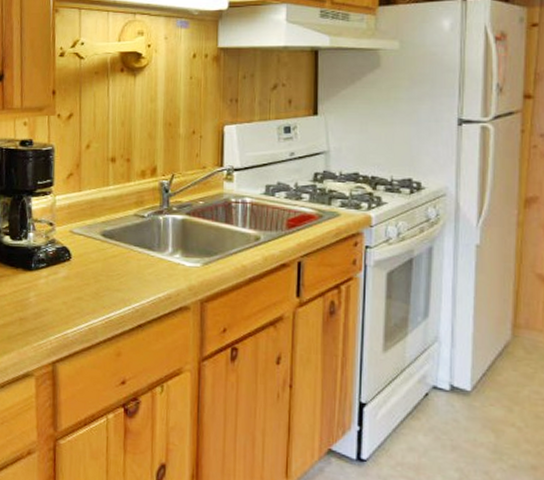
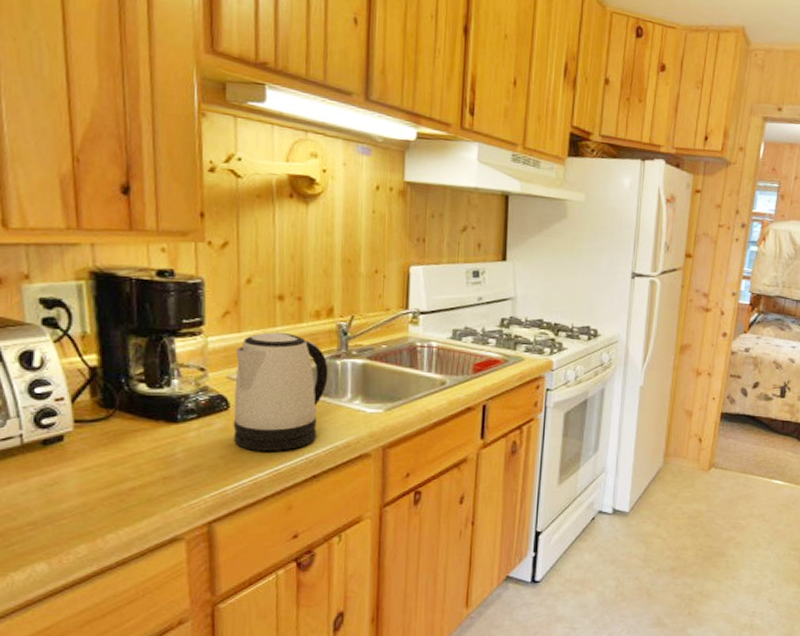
kettle: none [74,190,152,300] -> present [233,331,329,451]

